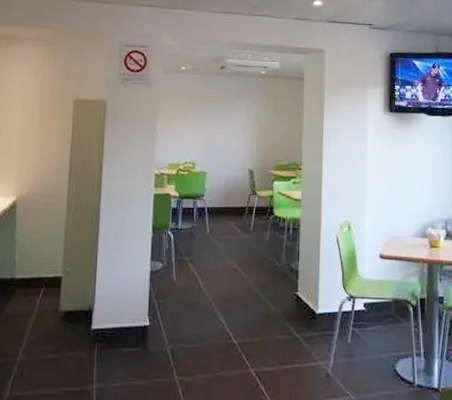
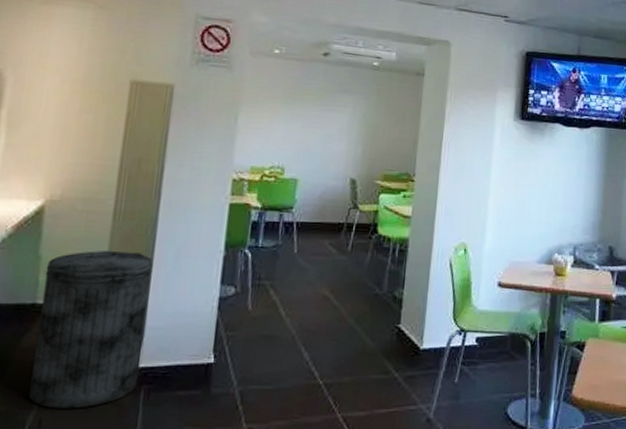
trash can: none [13,234,98,362] -> present [29,250,153,409]

